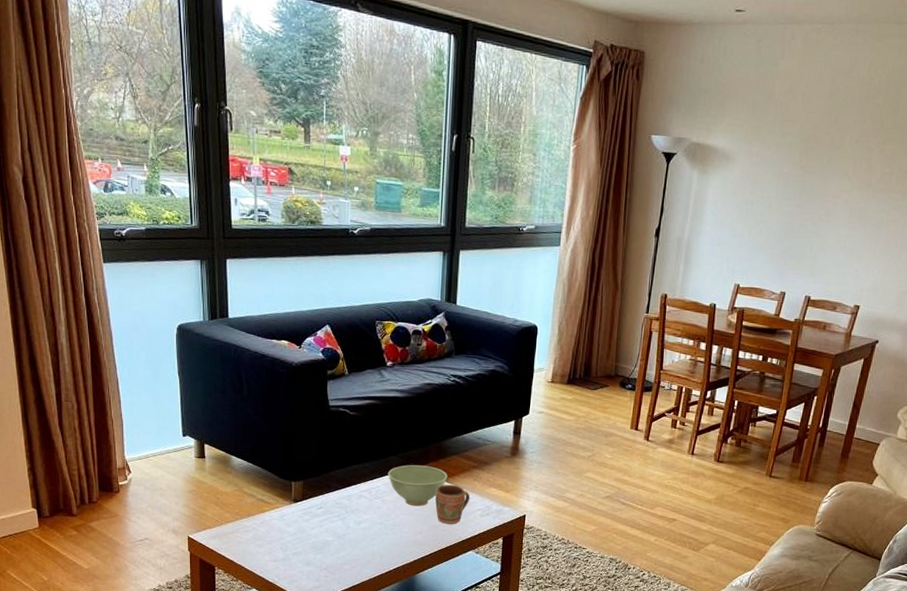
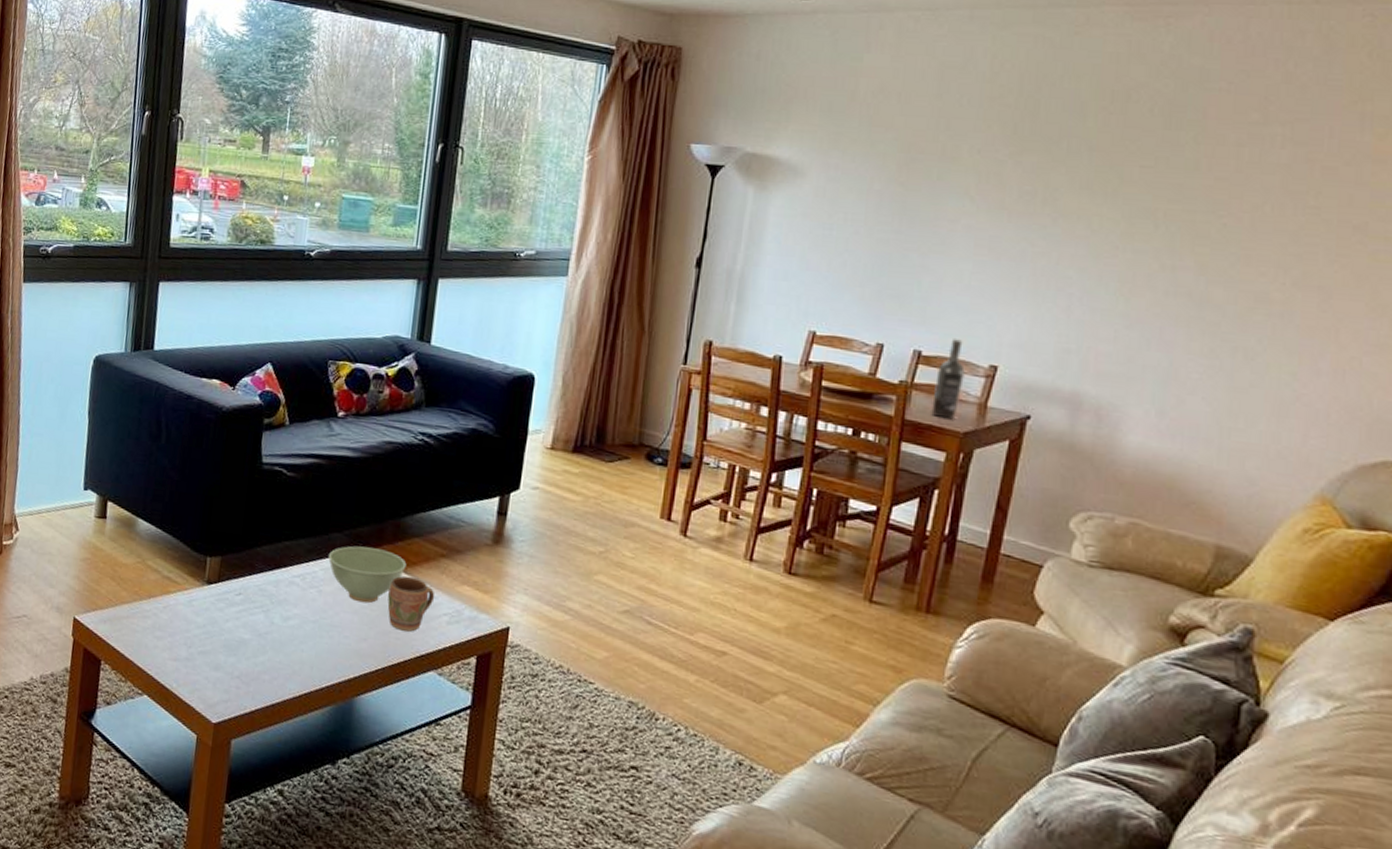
wine bottle: none [815,287,838,346] -> present [931,339,965,419]

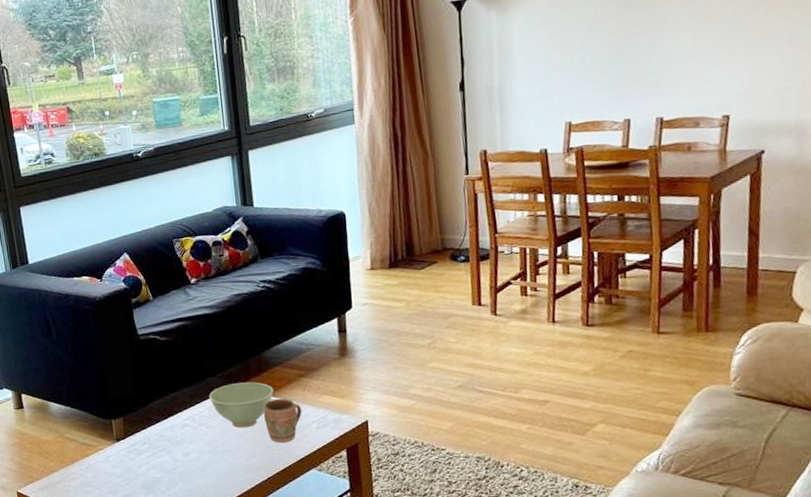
wine bottle: present [931,339,965,419] -> none [679,100,703,169]

